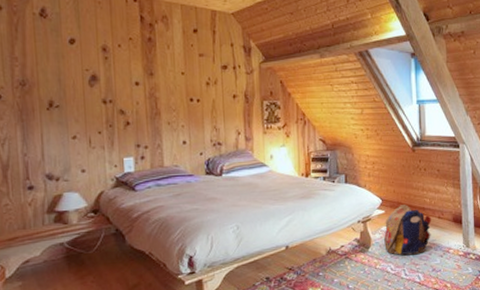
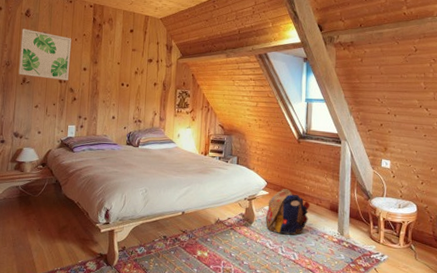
wall art: none [37,34,116,101] -> present [18,28,72,81]

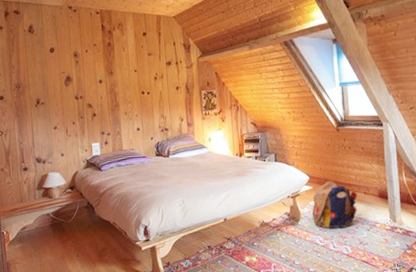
wall art: present [18,28,72,81] -> none [27,46,85,97]

